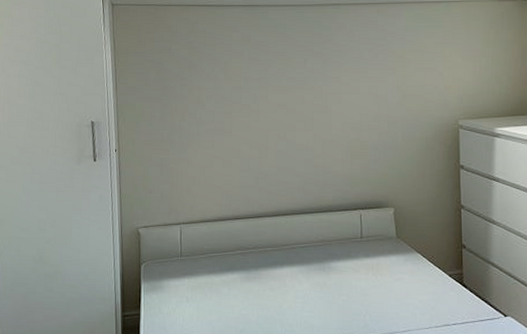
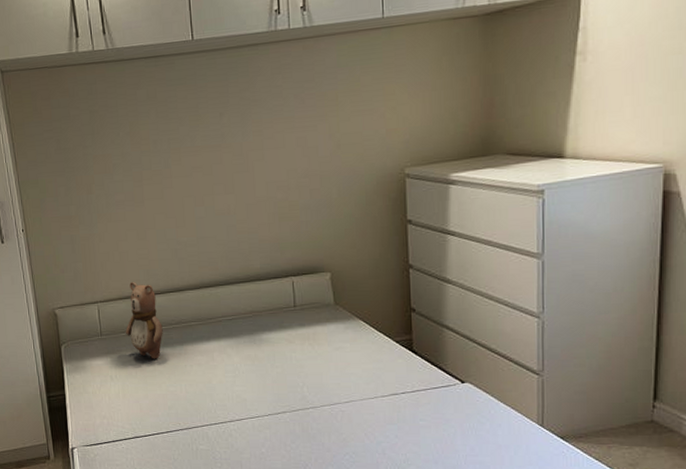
teddy bear: none [205,206,240,282] -> present [126,282,163,359]

